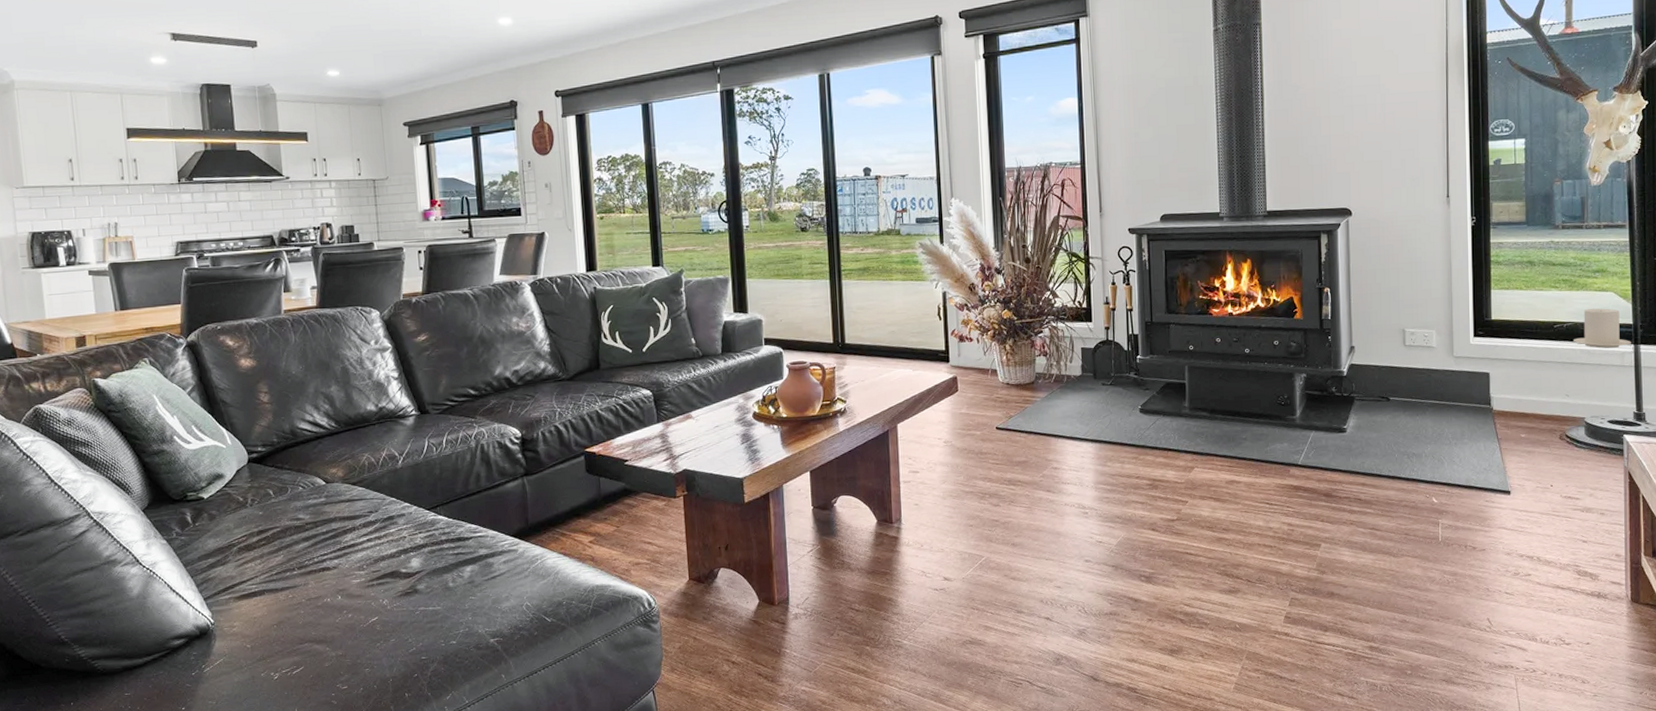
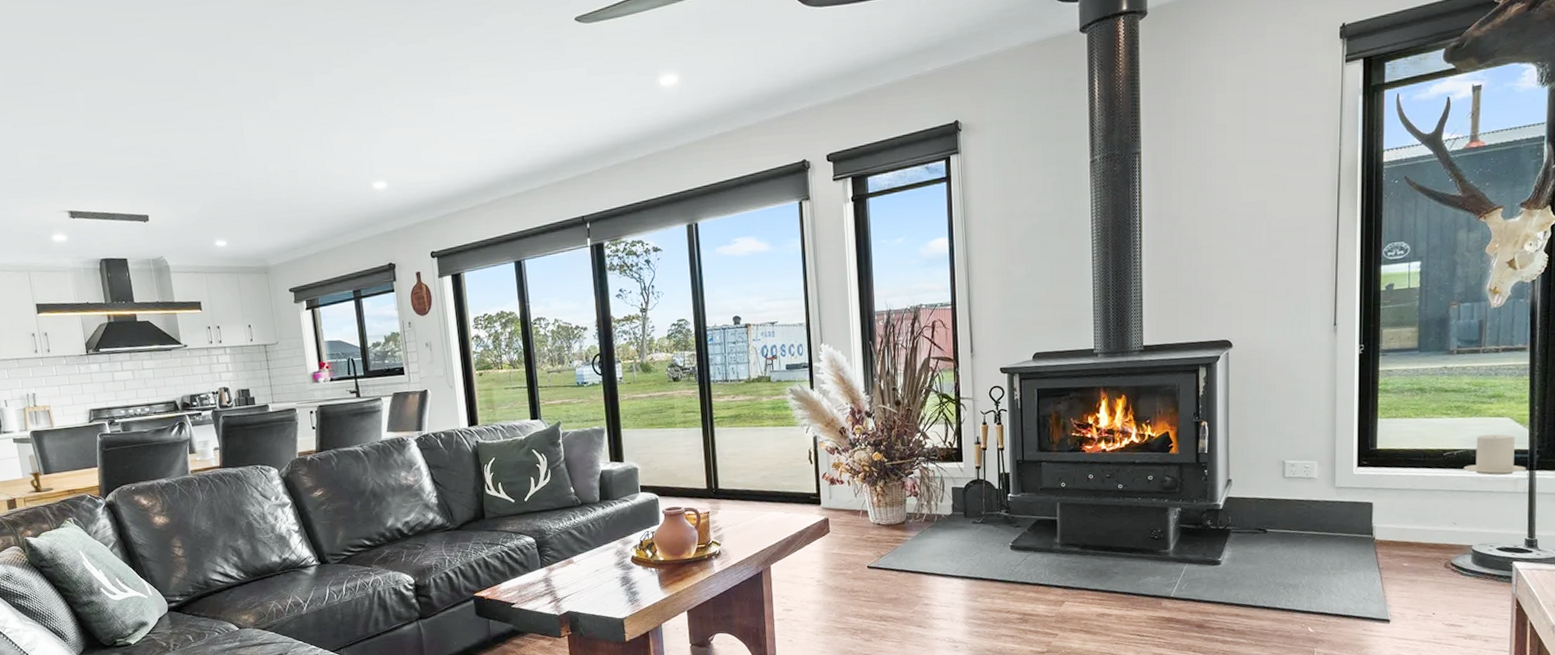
candlestick: none [99,288,130,332] -> present [27,454,54,495]

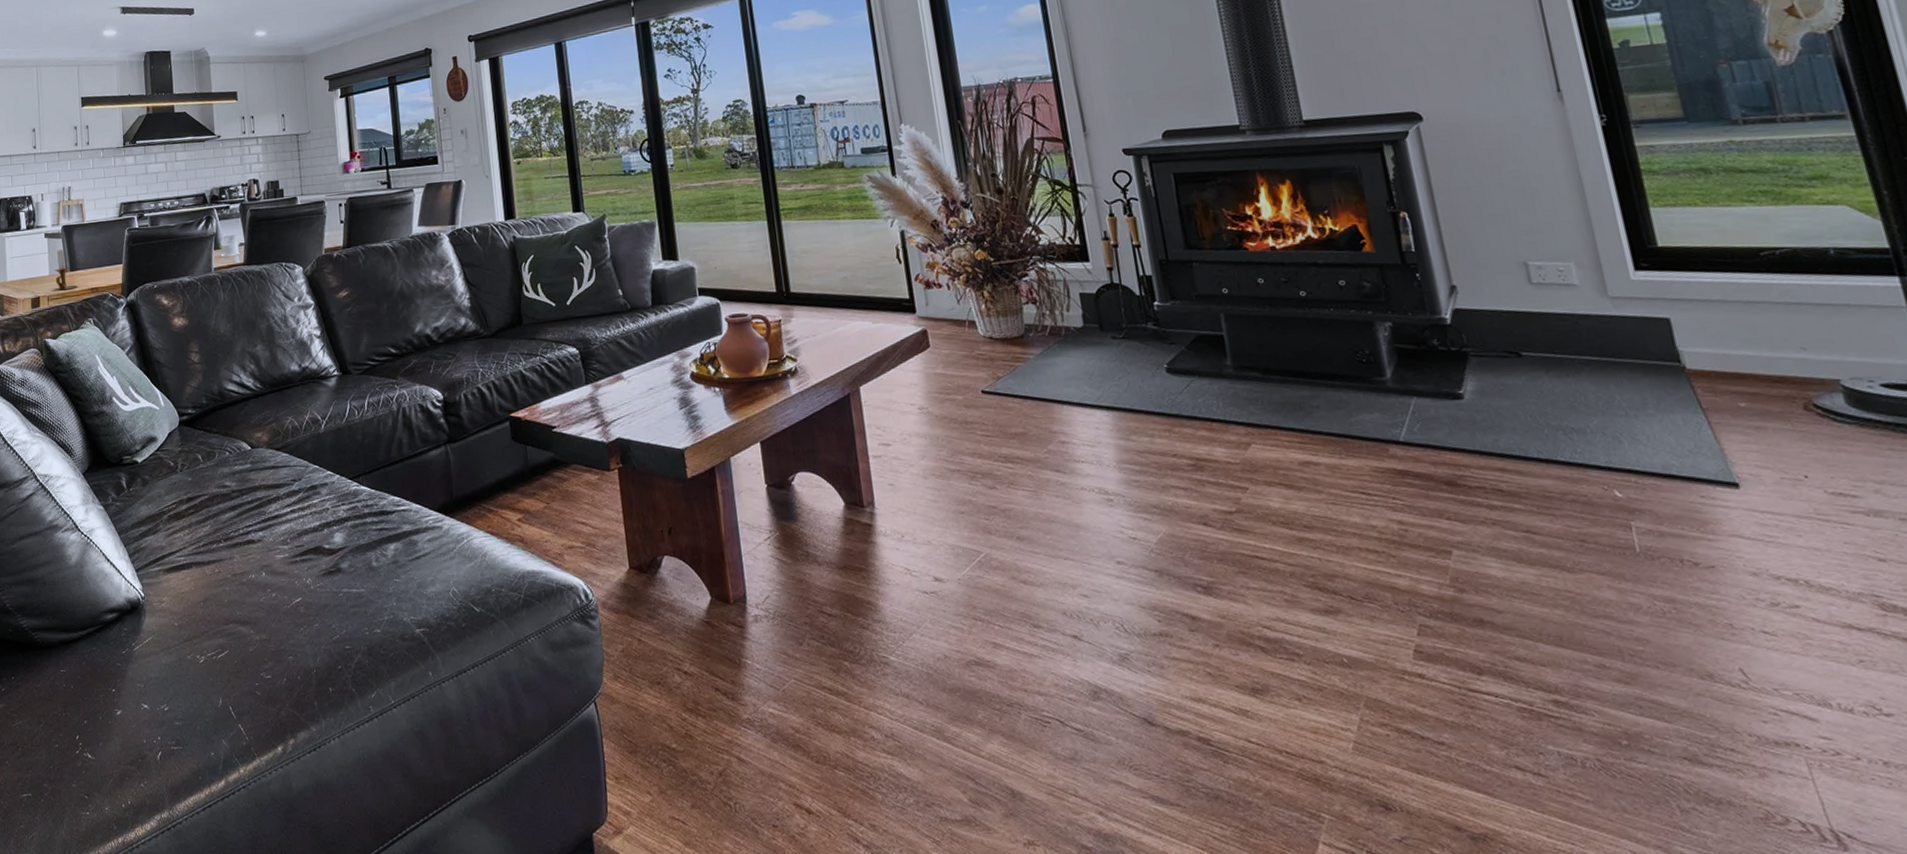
candle: present [1463,434,1527,476] -> none [1795,227,1895,283]

